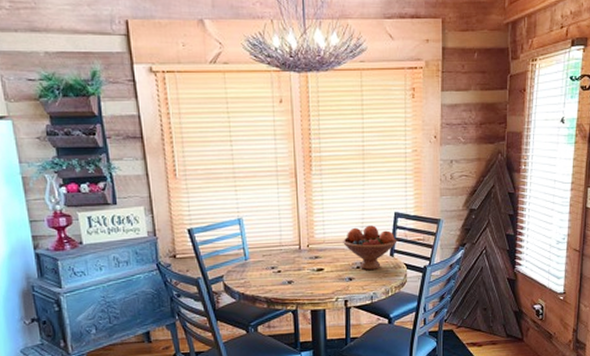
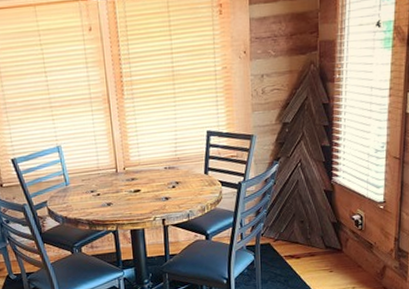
fruit bowl: present [343,225,397,270] -> none [158,145,211,189]

